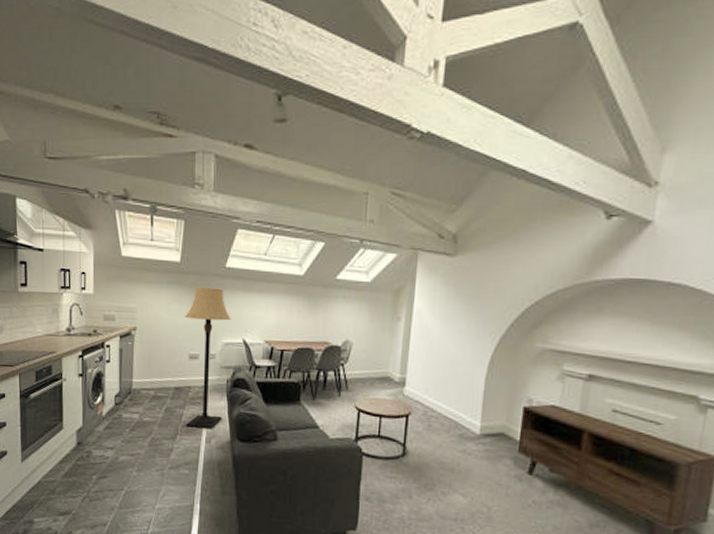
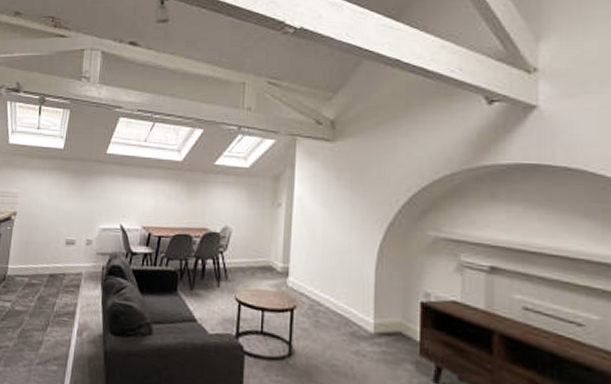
lamp: present [184,287,232,429] -> none [58,173,110,320]

